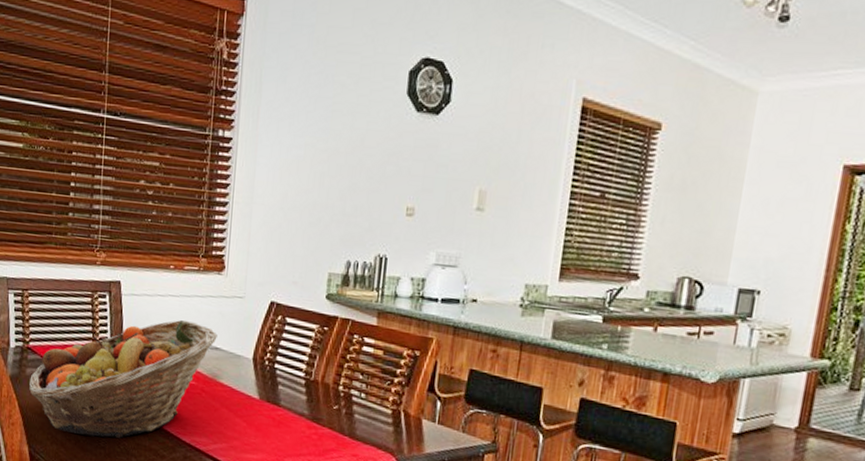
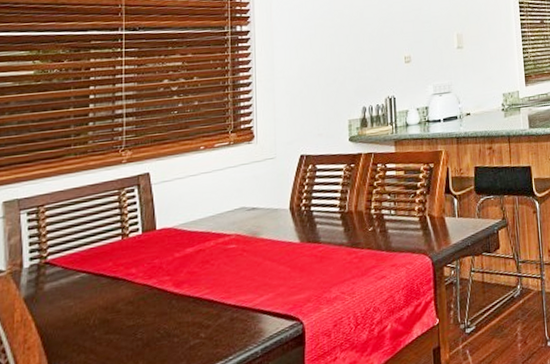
fruit basket: present [28,320,217,438] -> none [47,191,253,338]

